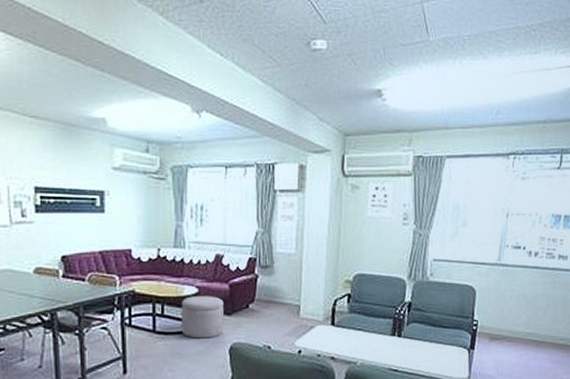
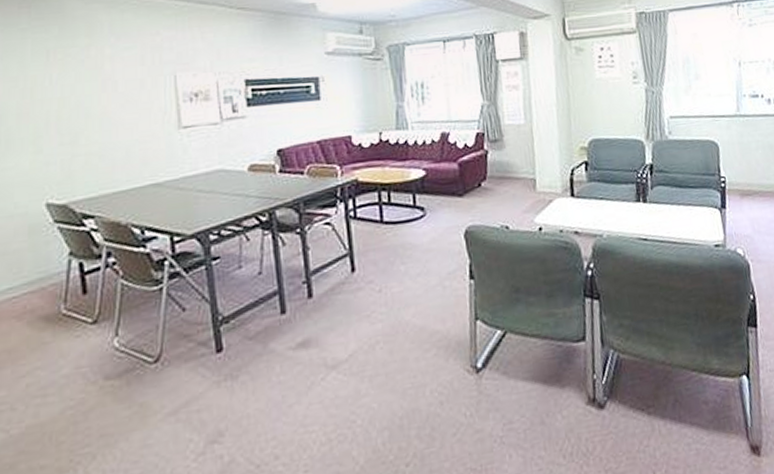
ottoman: present [181,296,224,339] -> none [408,177,457,226]

